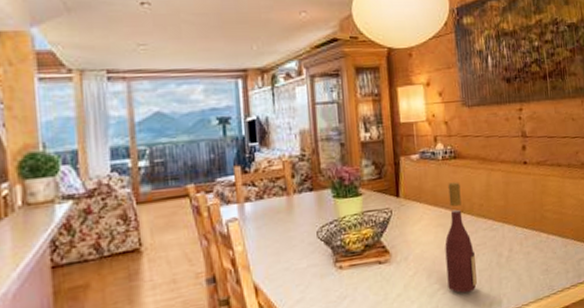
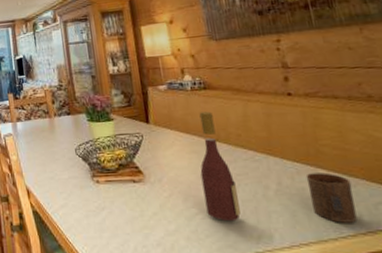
cup: none [531,236,565,281] -> present [305,172,358,223]

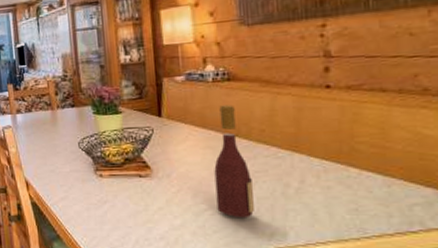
cup: present [305,172,358,223] -> none [333,171,387,223]

